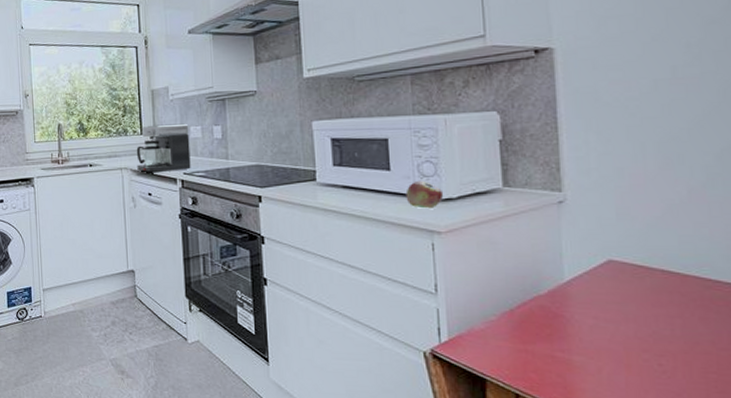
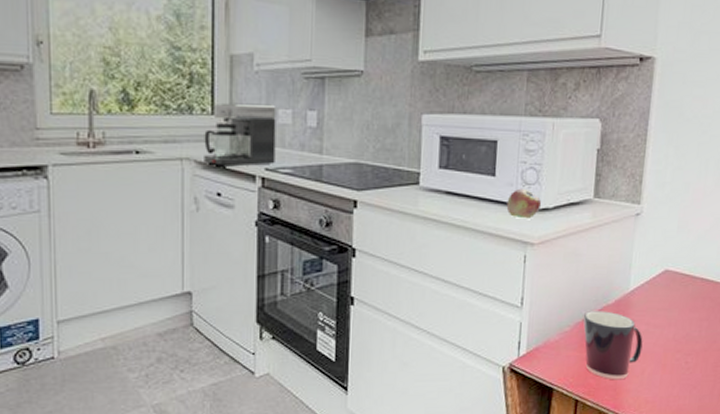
mug: none [510,301,594,377] -> present [583,311,643,380]

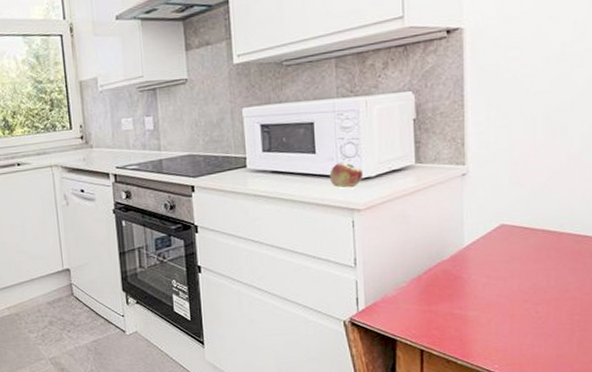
coffee maker: present [204,102,277,167] -> none [66,115,124,169]
mug: present [583,311,643,380] -> none [418,266,485,331]

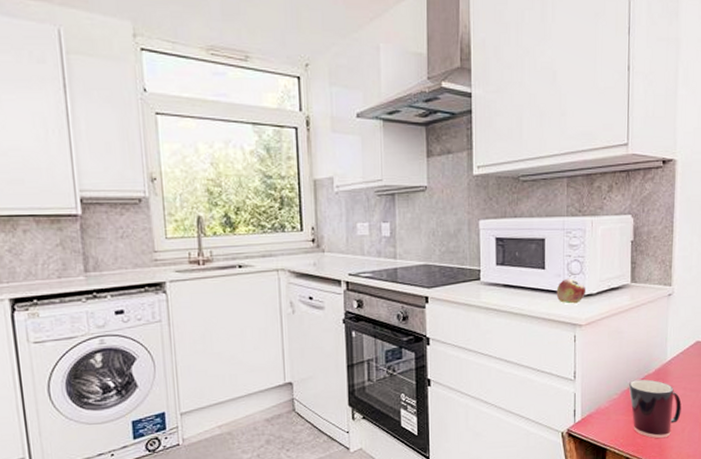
mug: none [418,266,485,331] -> present [628,379,682,439]

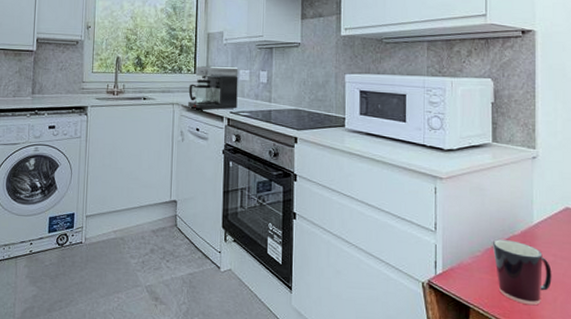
coffee maker: none [295,219,357,275] -> present [188,65,239,110]
fruit: present [556,278,586,304] -> none [417,132,447,157]

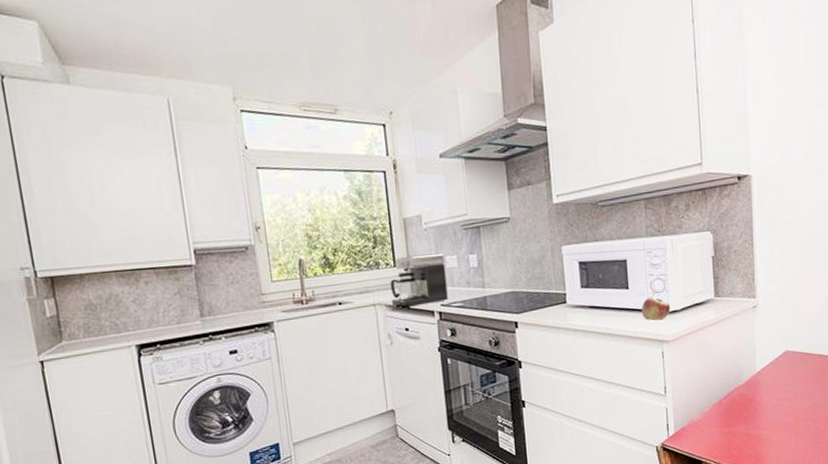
fruit: none [417,132,447,157] -> present [641,296,671,322]
mug: present [492,239,552,306] -> none [719,391,775,449]

